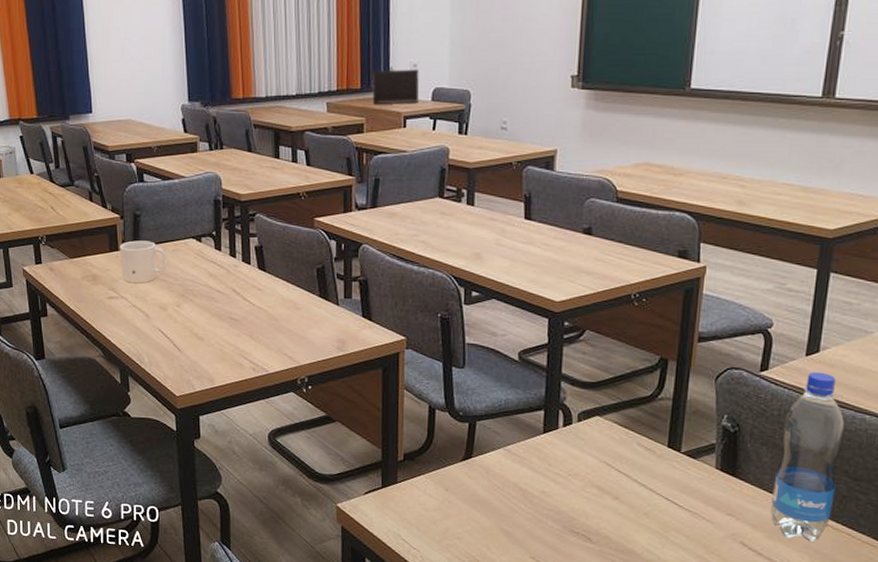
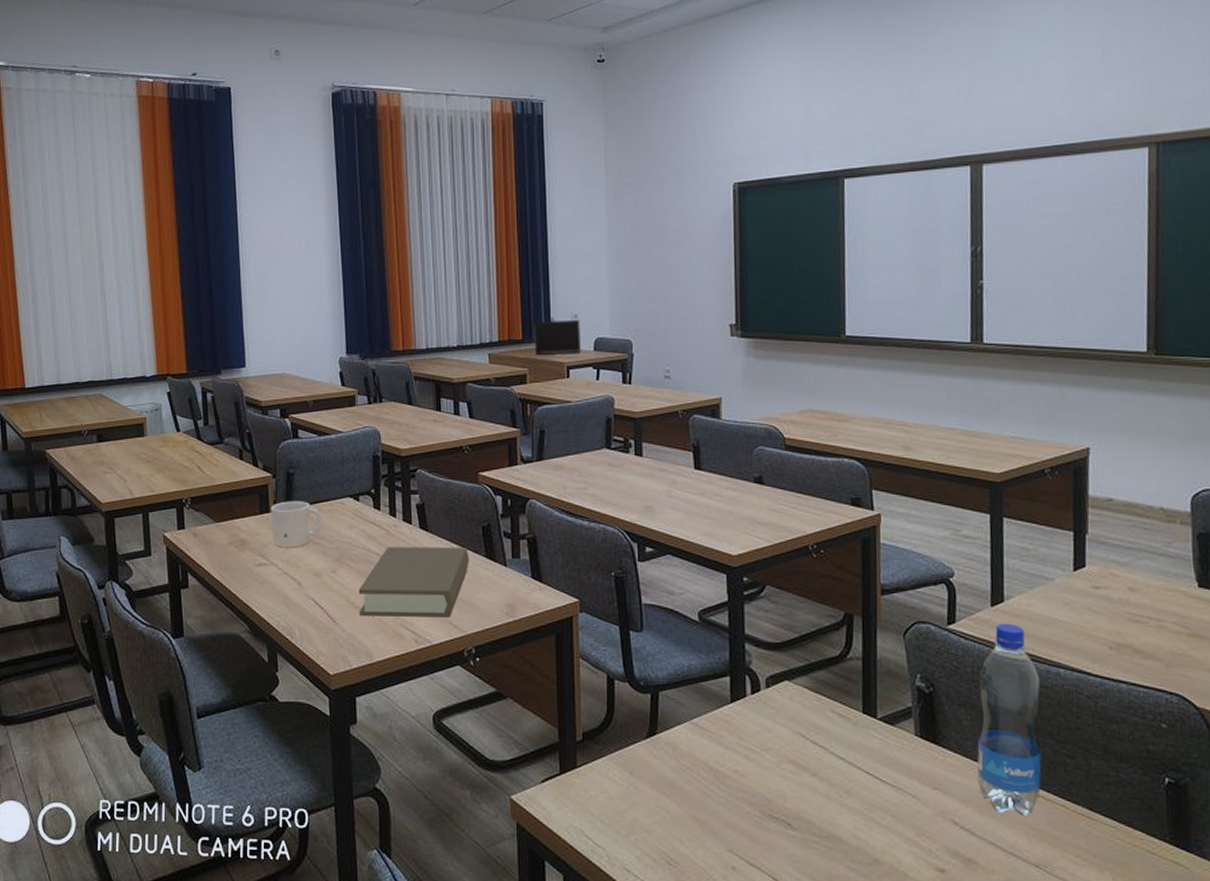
book: none [201,285,305,350] -> present [358,547,470,618]

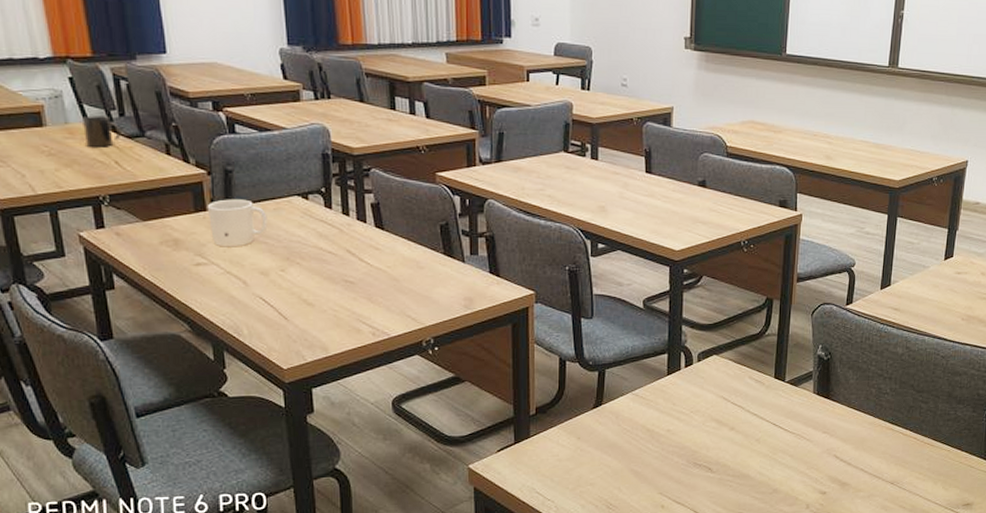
mug: none [175,425,205,454] -> present [82,115,121,147]
book: present [358,547,470,618] -> none [310,245,428,312]
laptop computer: present [534,319,582,355] -> none [494,22,542,58]
bottle: present [977,623,1042,816] -> none [857,302,911,448]

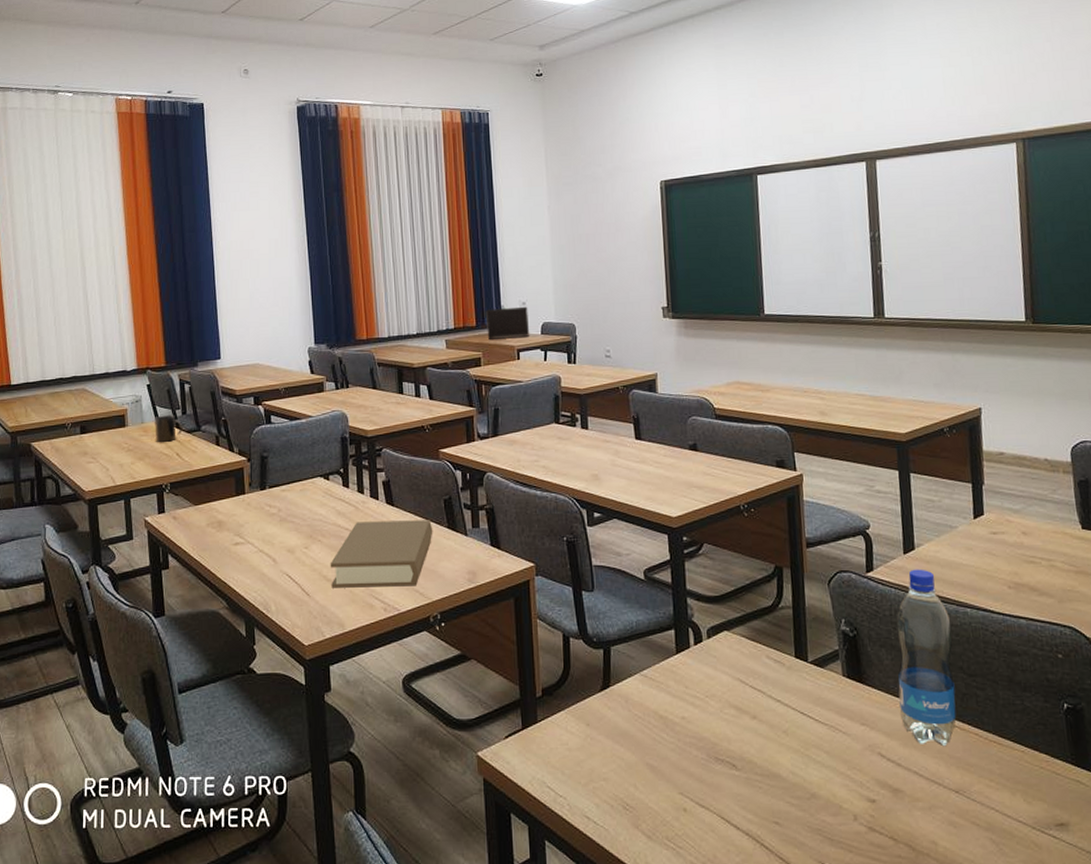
mug: present [207,199,268,247] -> none [246,482,295,527]
book: none [310,245,428,312] -> present [330,520,433,588]
laptop computer: none [494,22,542,58] -> present [486,306,530,339]
bottle: none [857,302,911,448] -> present [896,569,957,745]

